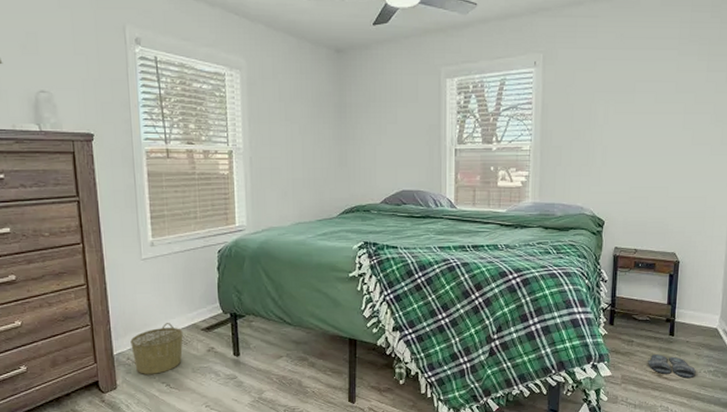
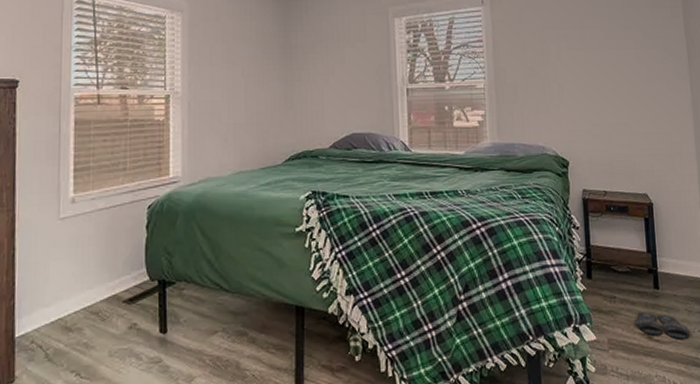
basket: present [130,323,183,374] -> none [37,295,101,362]

